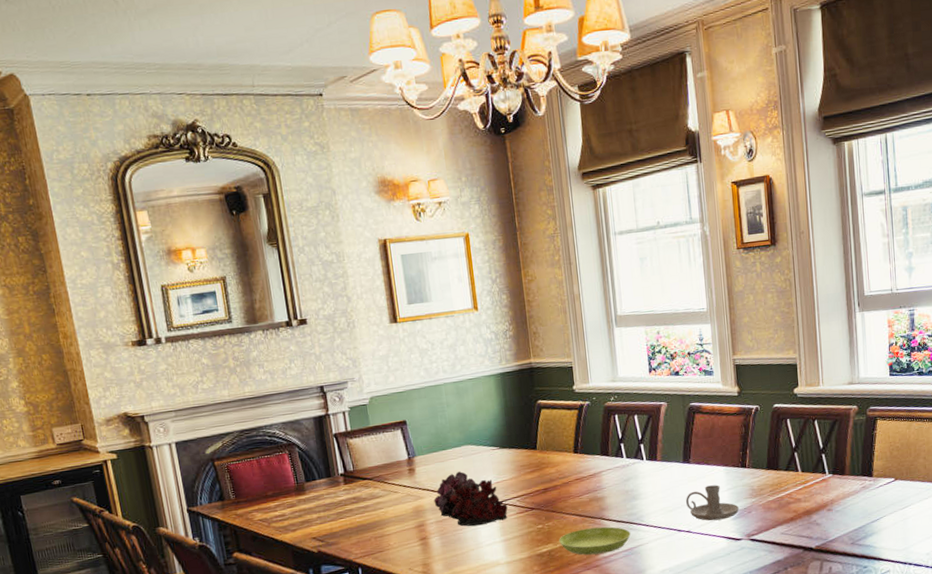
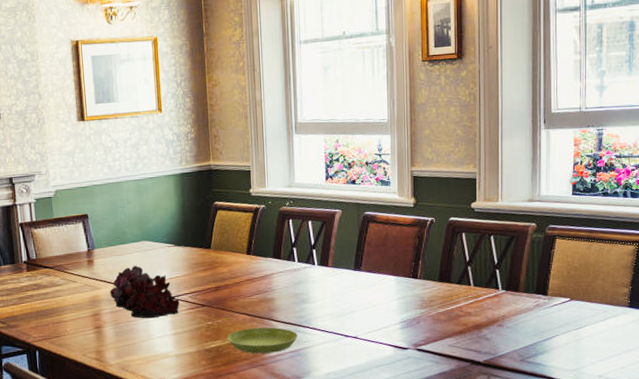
candle holder: present [686,485,740,521] -> none [355,293,408,329]

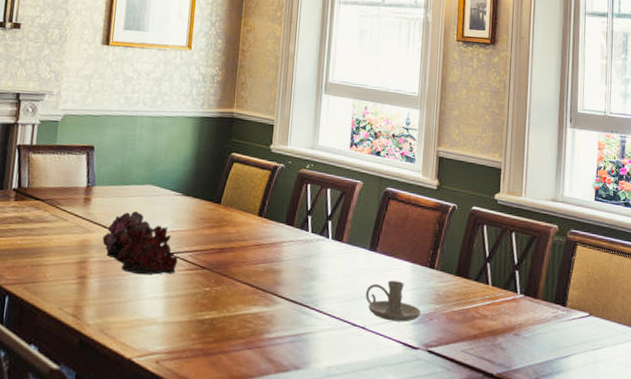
saucer: present [227,327,298,354] -> none [224,301,301,334]
candle holder: none [355,293,408,329] -> present [366,280,421,322]

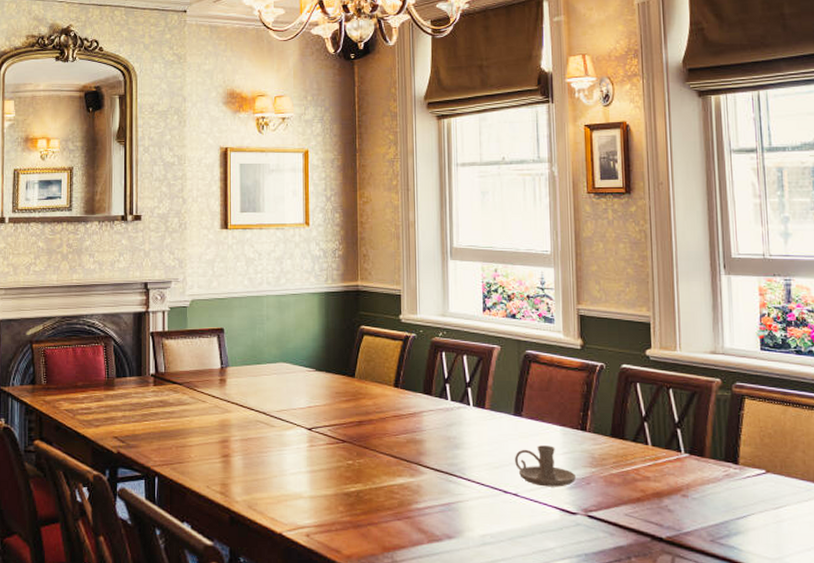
flower arrangement: present [102,211,178,275] -> none [241,389,318,451]

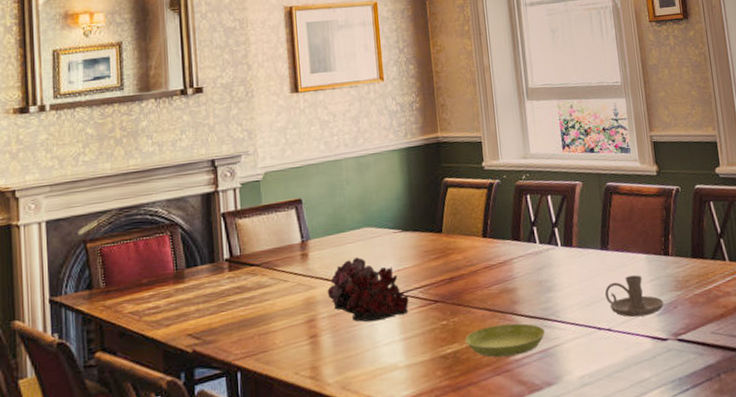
flower arrangement: none [241,389,318,451] -> present [327,257,409,322]
saucer: none [369,473,449,504] -> present [465,323,545,358]

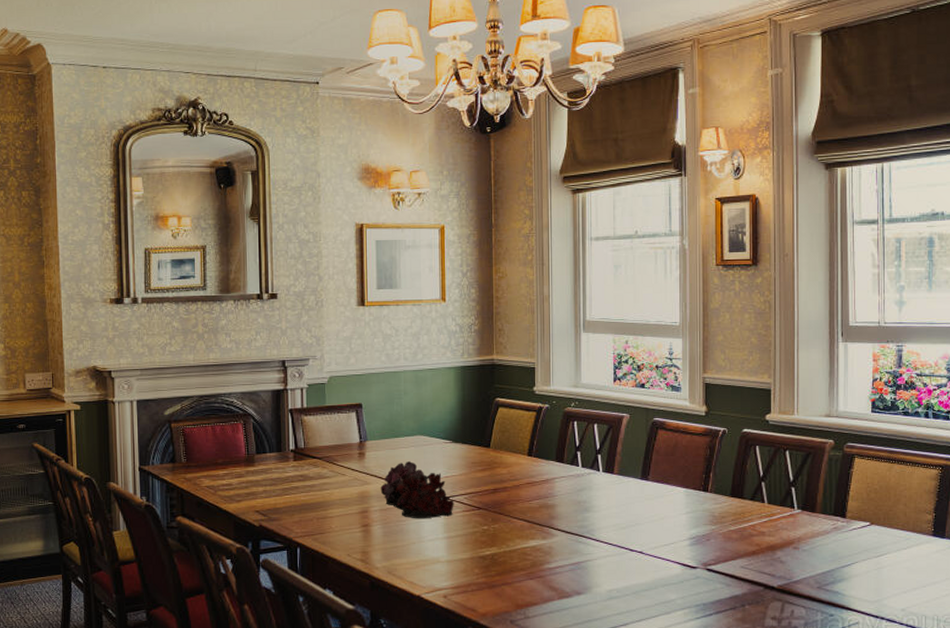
saucer: present [465,323,545,358] -> none [503,536,579,564]
candle holder: present [605,275,664,318] -> none [641,506,698,544]

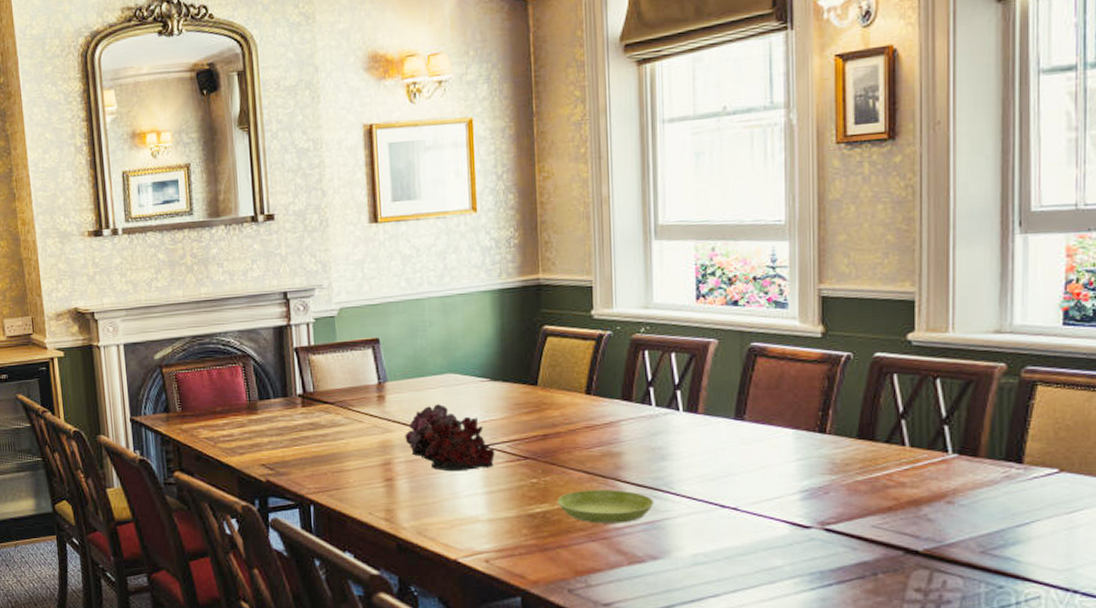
saucer: none [503,536,579,564] -> present [557,490,654,524]

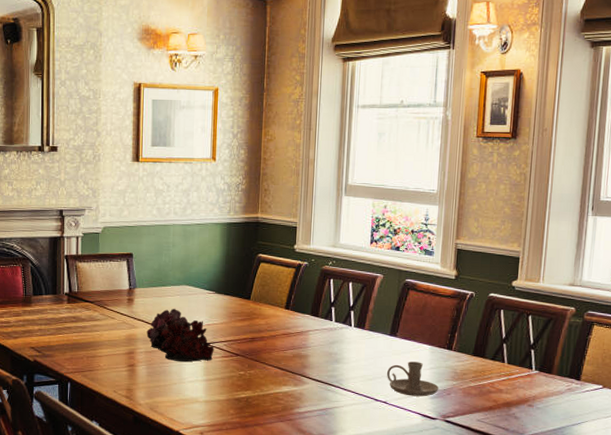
saucer: present [557,490,654,524] -> none [258,382,328,409]
candle holder: none [735,452,812,499] -> present [387,361,439,397]

